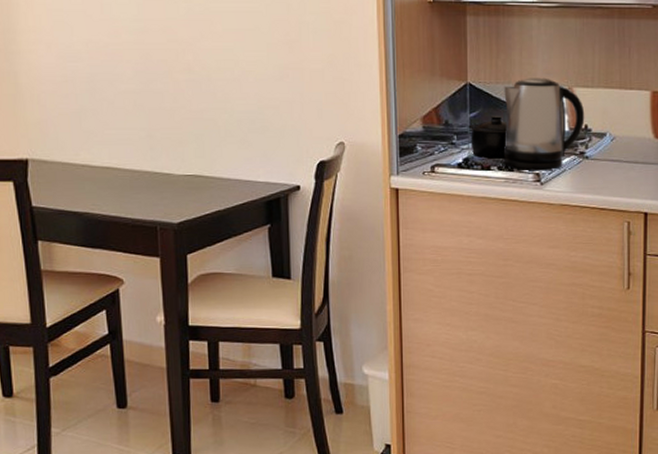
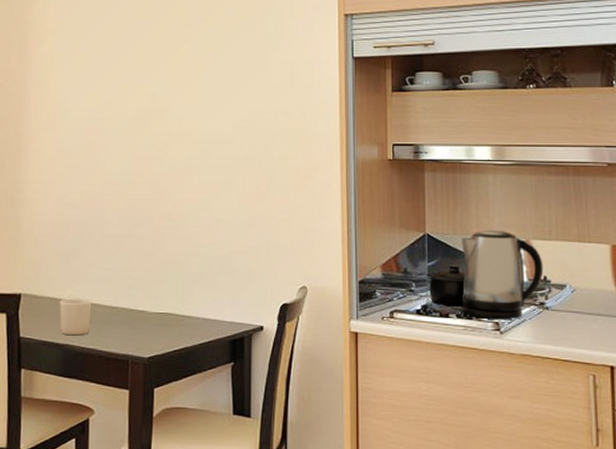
mug: none [73,162,112,203] -> present [59,298,92,336]

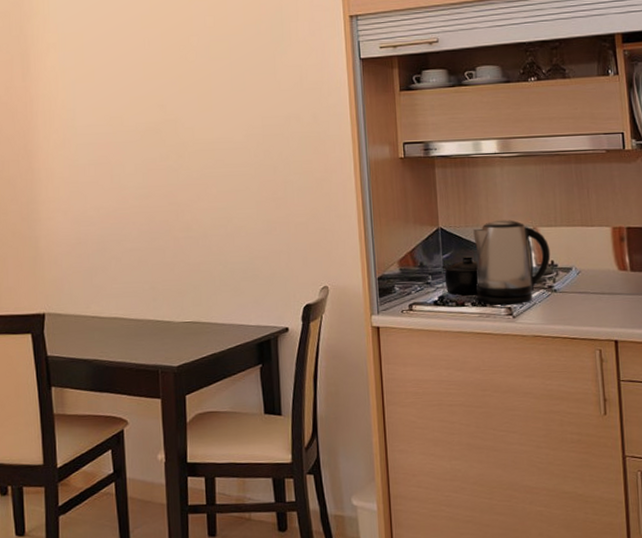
mug: present [59,298,92,336] -> none [84,313,119,351]

